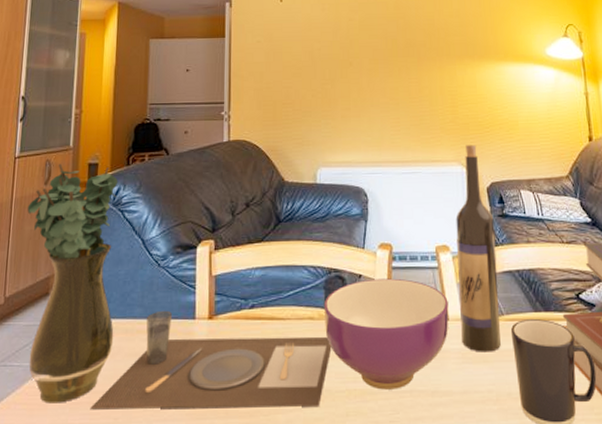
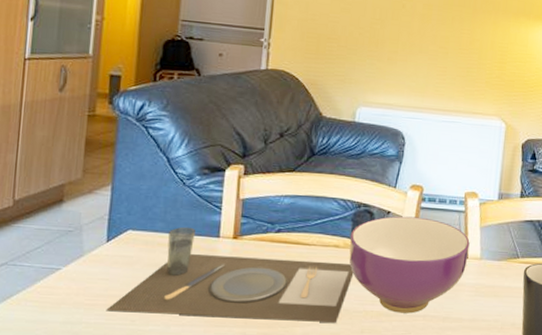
vase: present [27,164,118,404] -> none [39,71,143,303]
wine bottle: present [456,145,501,352] -> none [477,101,524,288]

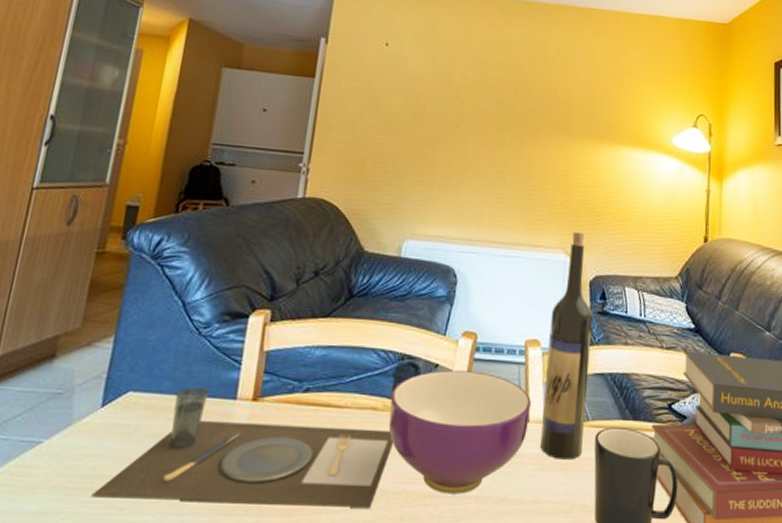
wine bottle: none [477,101,524,288] -> present [540,232,593,460]

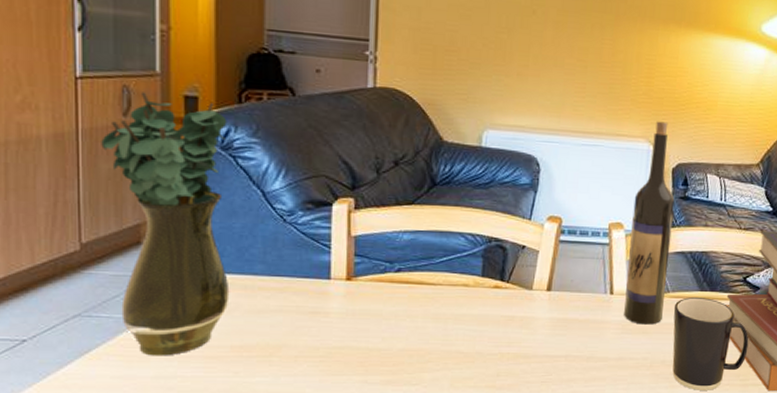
vase: none [18,201,162,487] -> present [101,92,230,356]
place setting: present [91,386,394,508] -> none [204,268,486,367]
bowl: present [388,369,531,494] -> none [480,250,615,354]

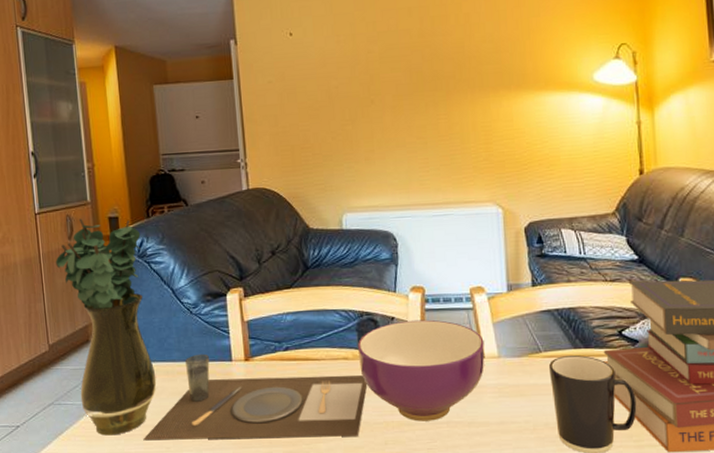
place setting: none [204,268,486,367] -> present [143,353,368,441]
bowl: none [480,250,615,354] -> present [357,319,485,422]
wine bottle: present [624,121,675,325] -> none [491,183,538,387]

